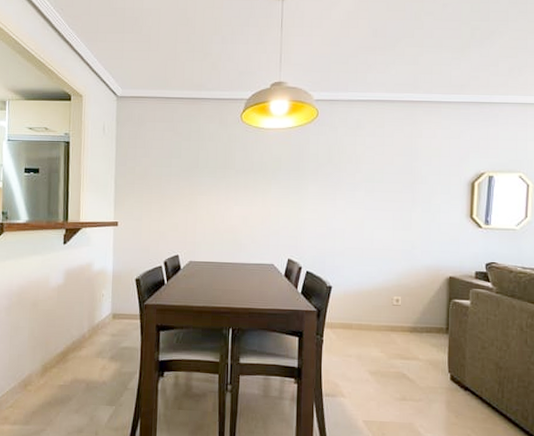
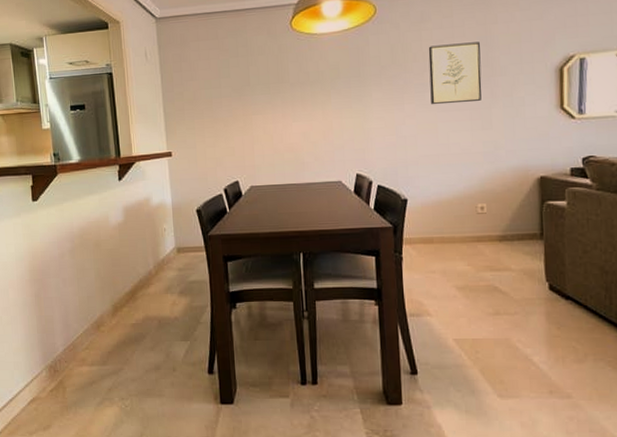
wall art: none [360,150,405,204] -> present [428,42,482,104]

